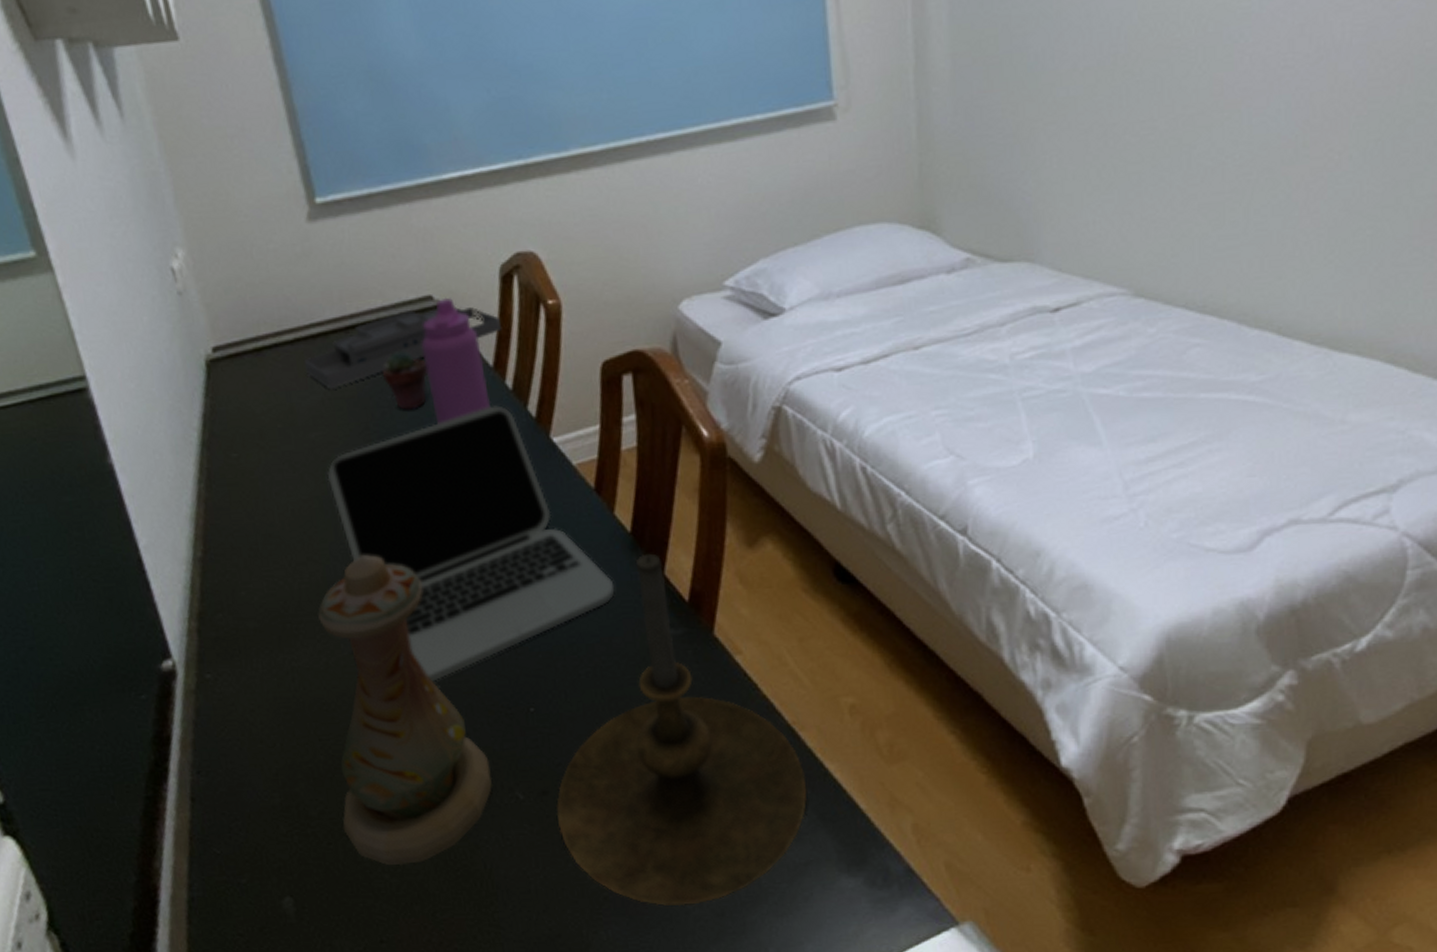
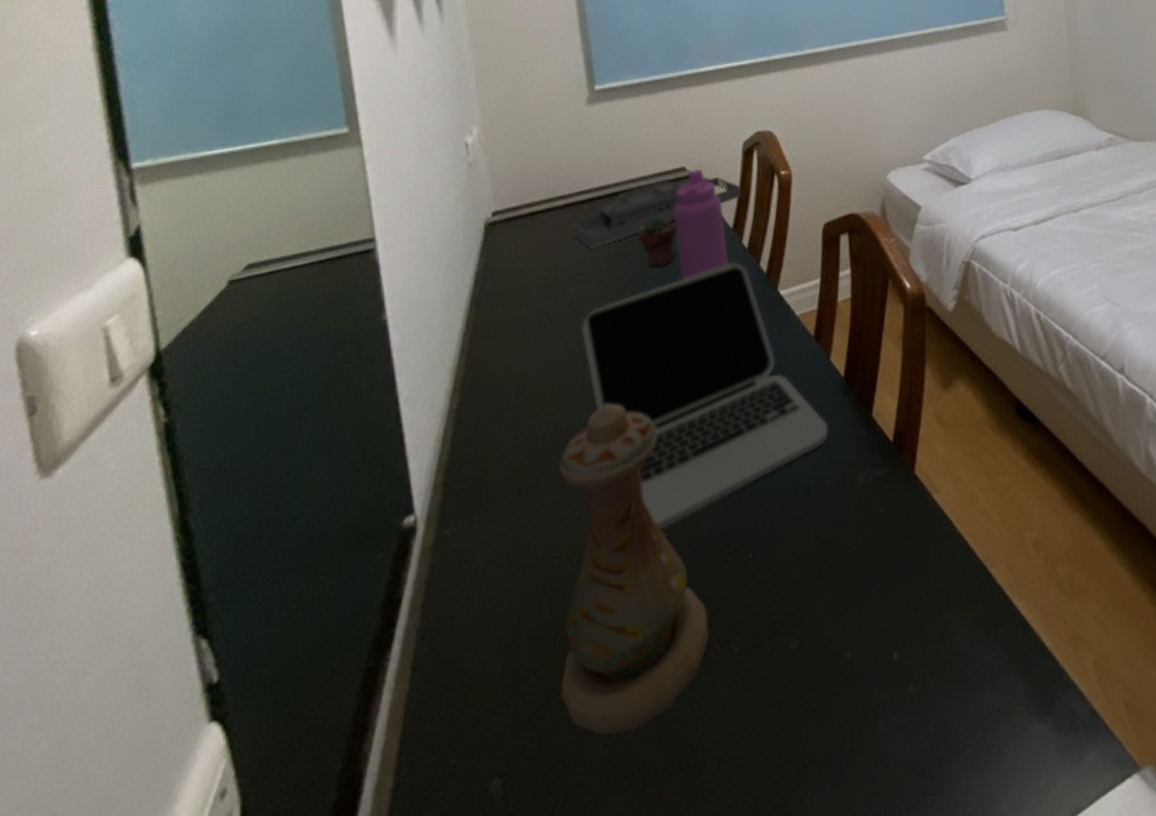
candle holder: present [556,553,807,907] -> none [768,396,999,766]

